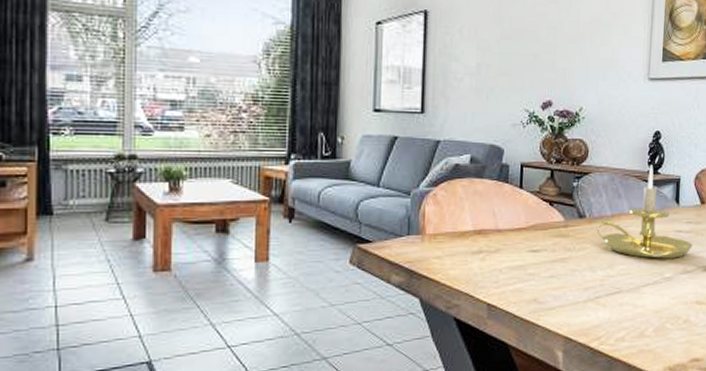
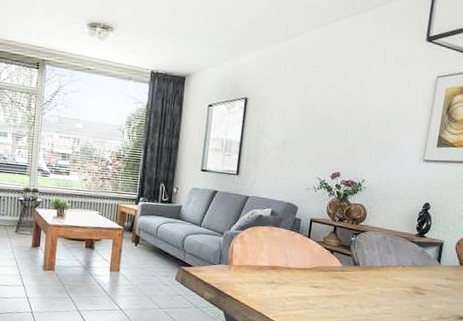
candle holder: present [590,164,693,259] -> none [363,229,449,307]

